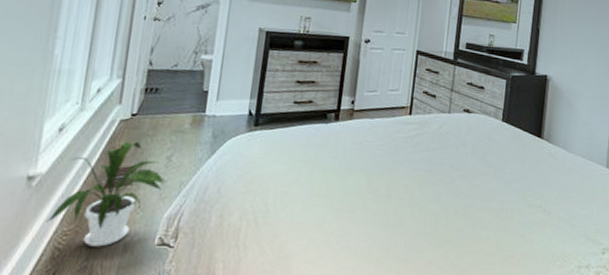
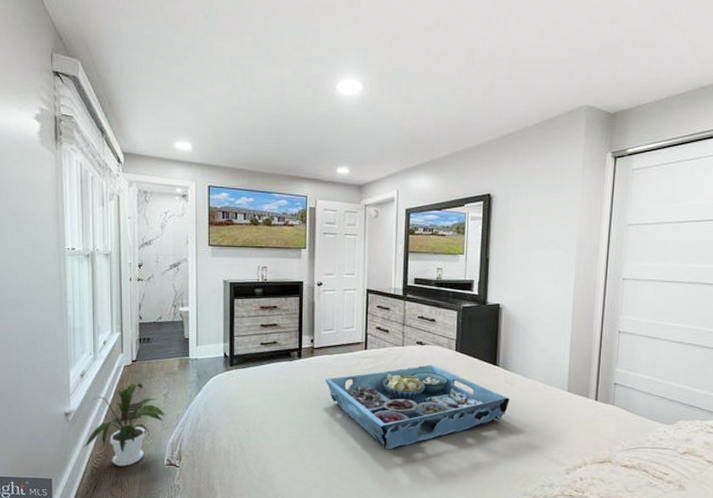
serving tray: none [363,134,552,227] -> present [325,364,509,450]

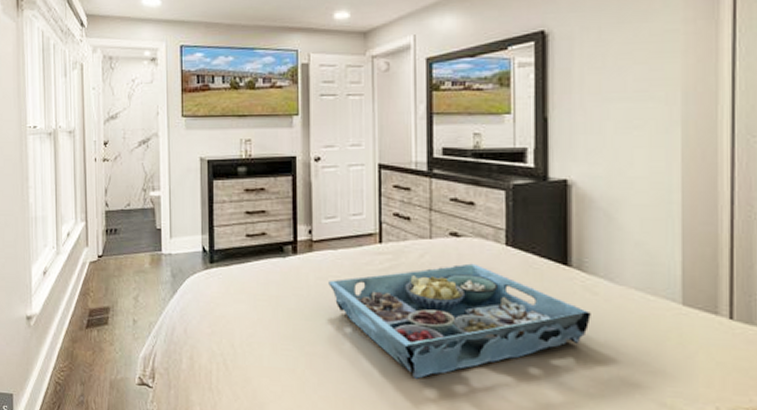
house plant: present [83,382,163,467] -> none [46,282,134,384]

